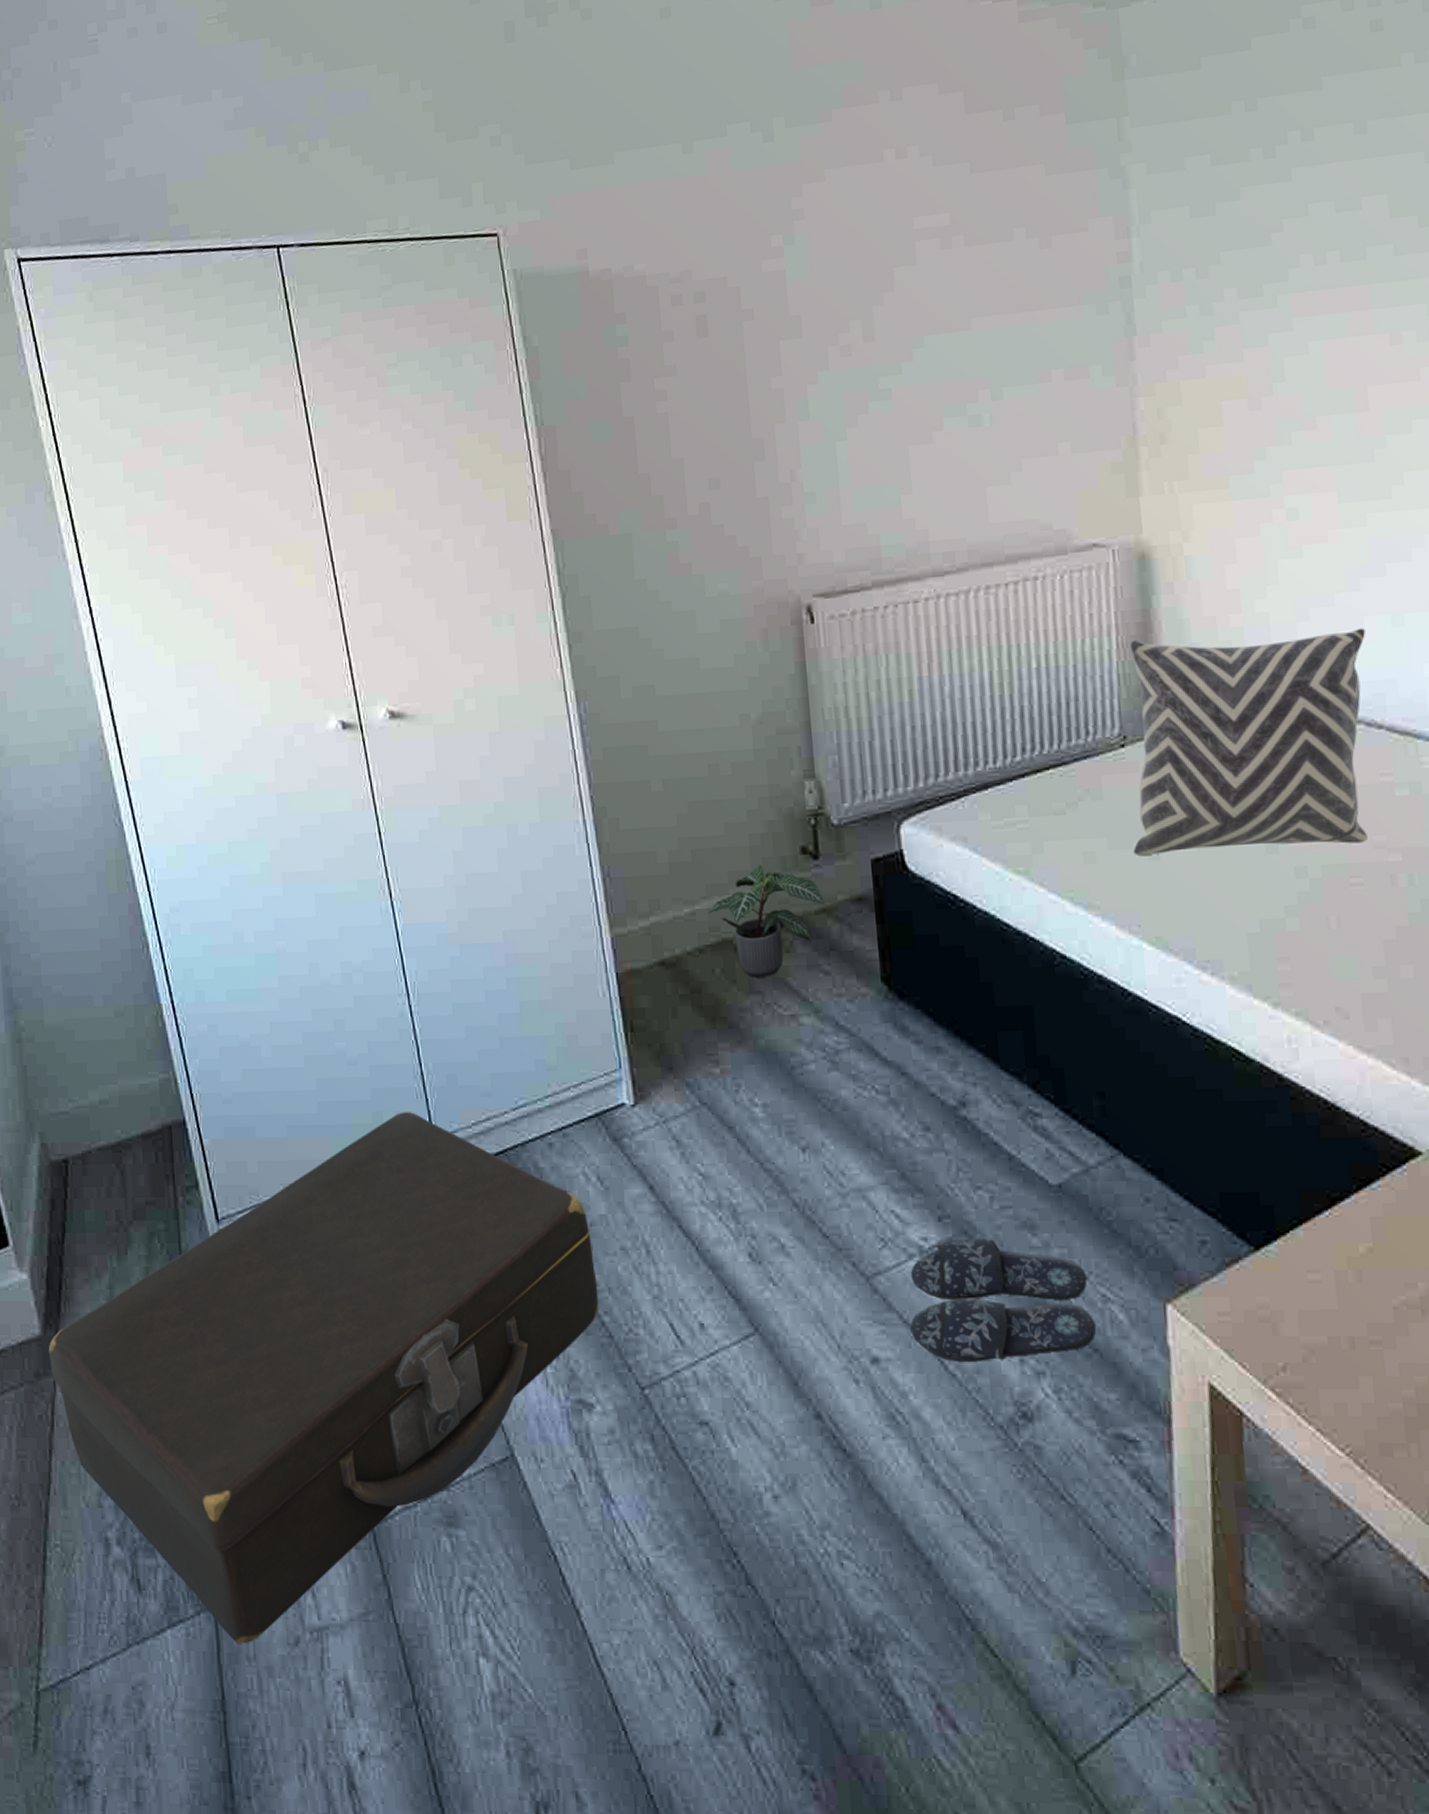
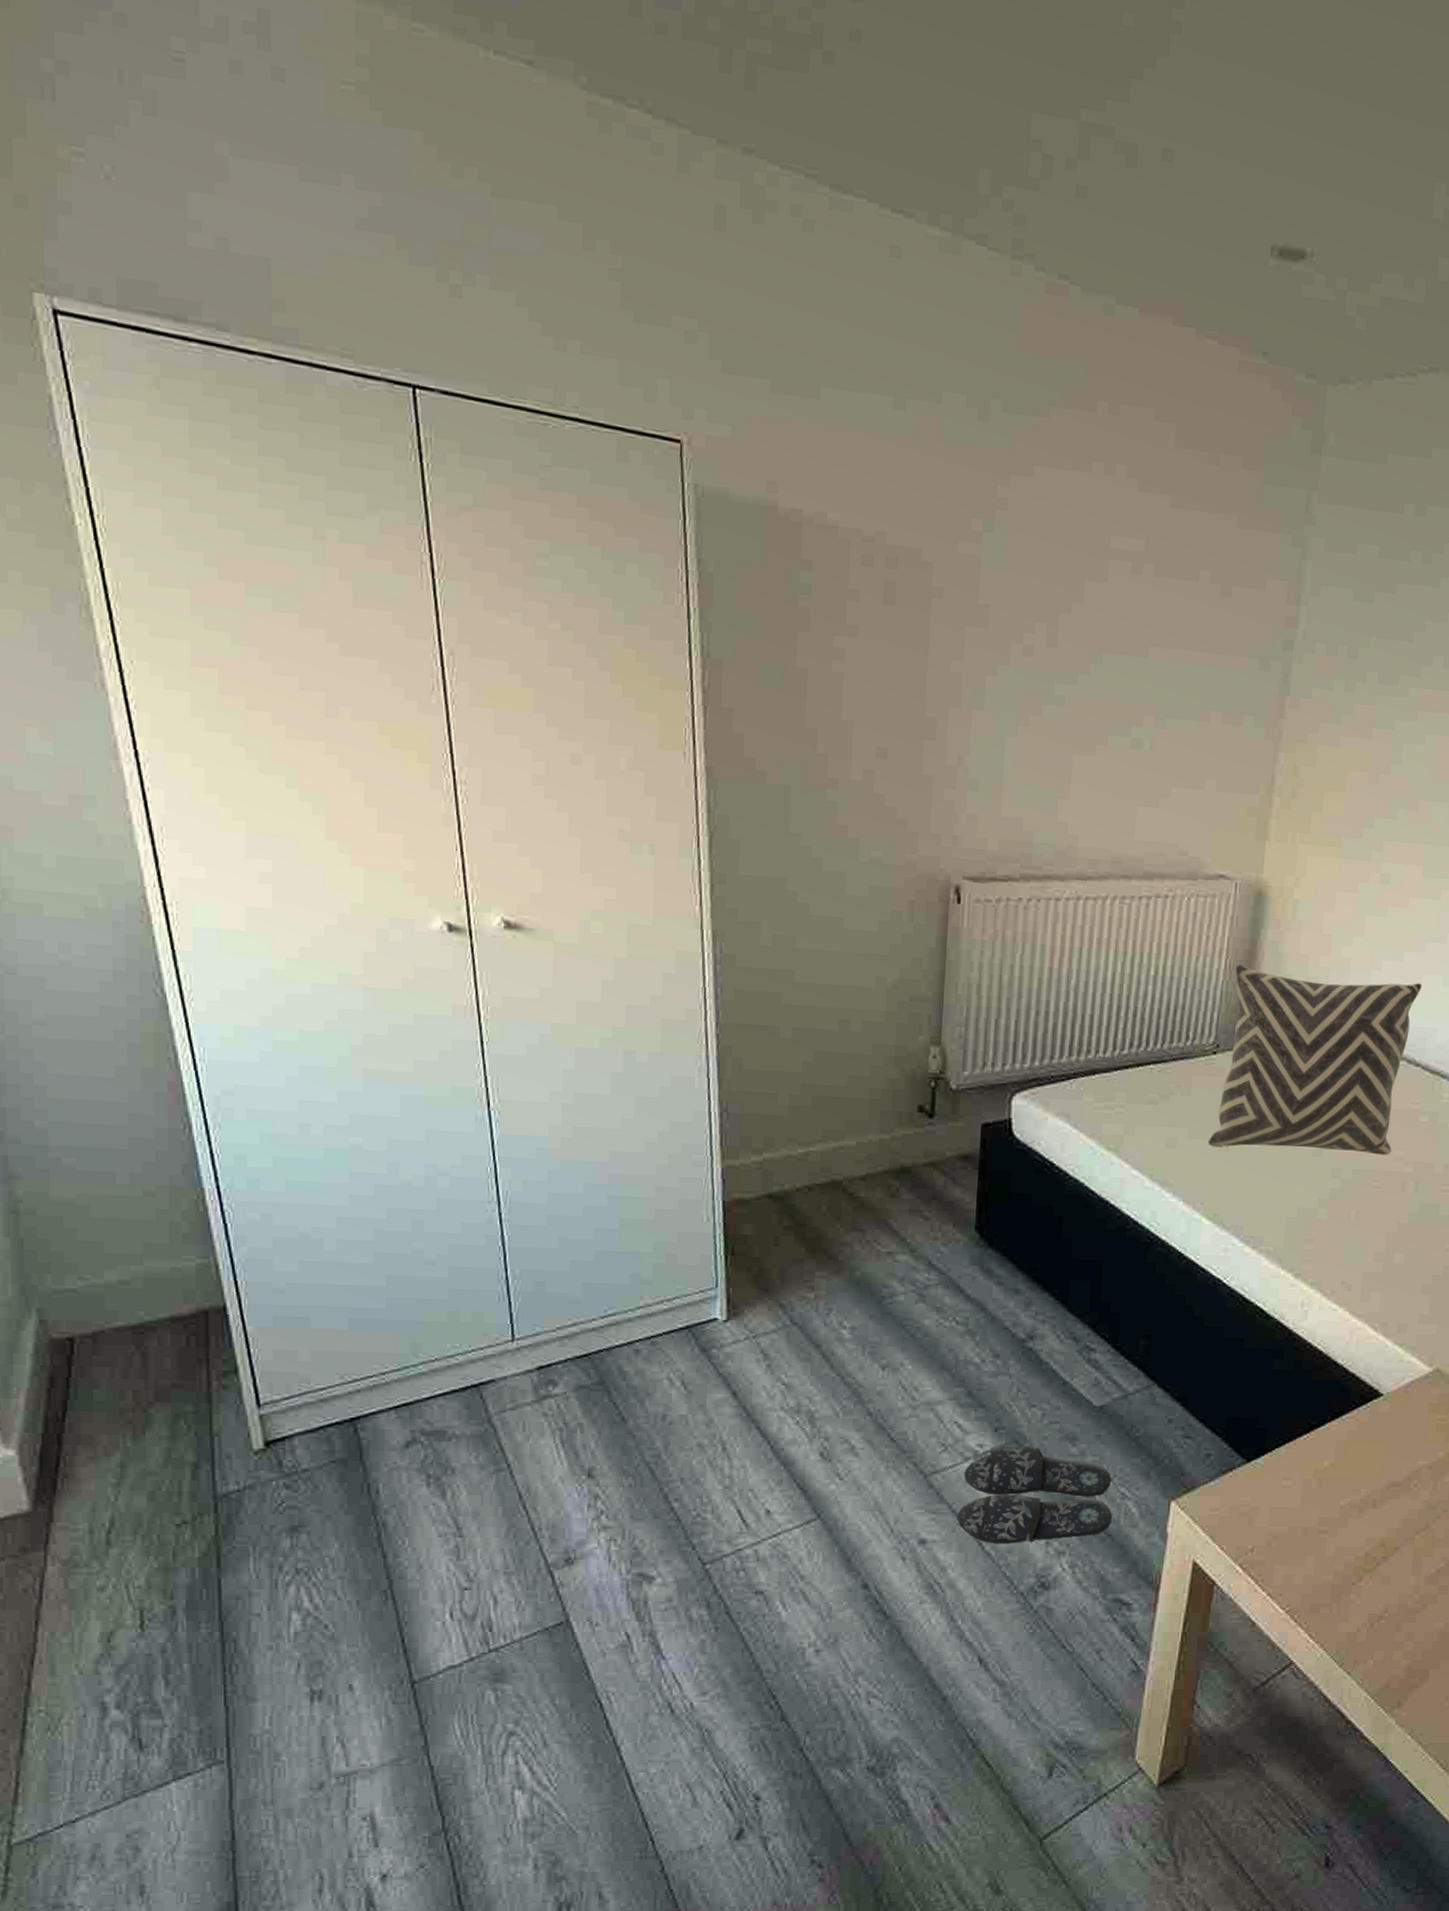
suitcase: present [48,1111,599,1644] -> none [38,1312,671,1791]
potted plant: present [709,865,824,978] -> none [822,1117,933,1217]

